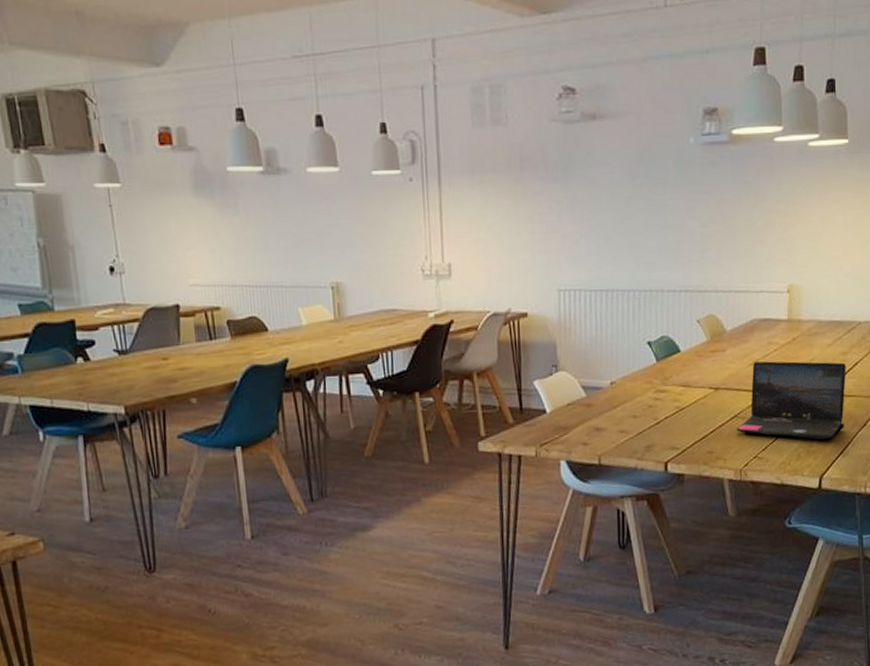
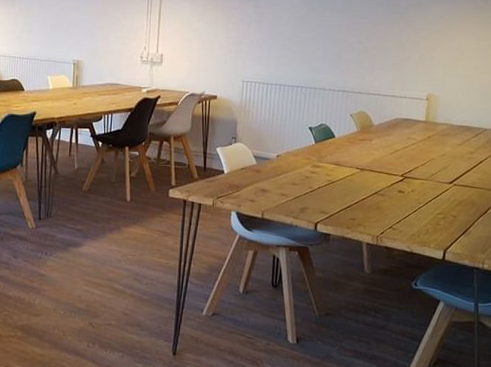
laptop: present [736,361,846,440] -> none [376,152,472,221]

